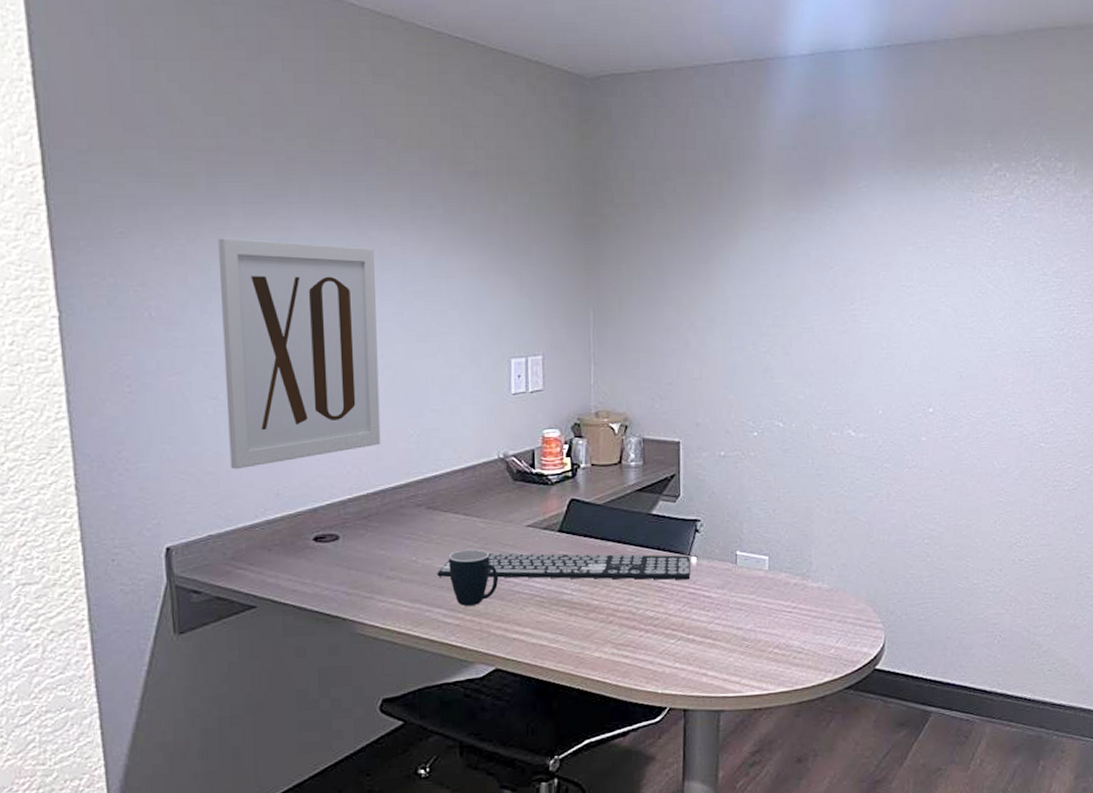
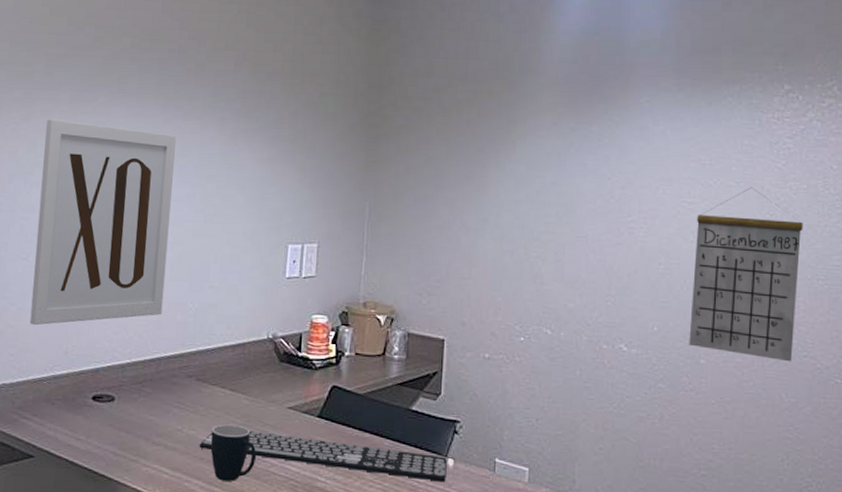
calendar: none [911,267,1011,432] -> present [689,187,803,362]

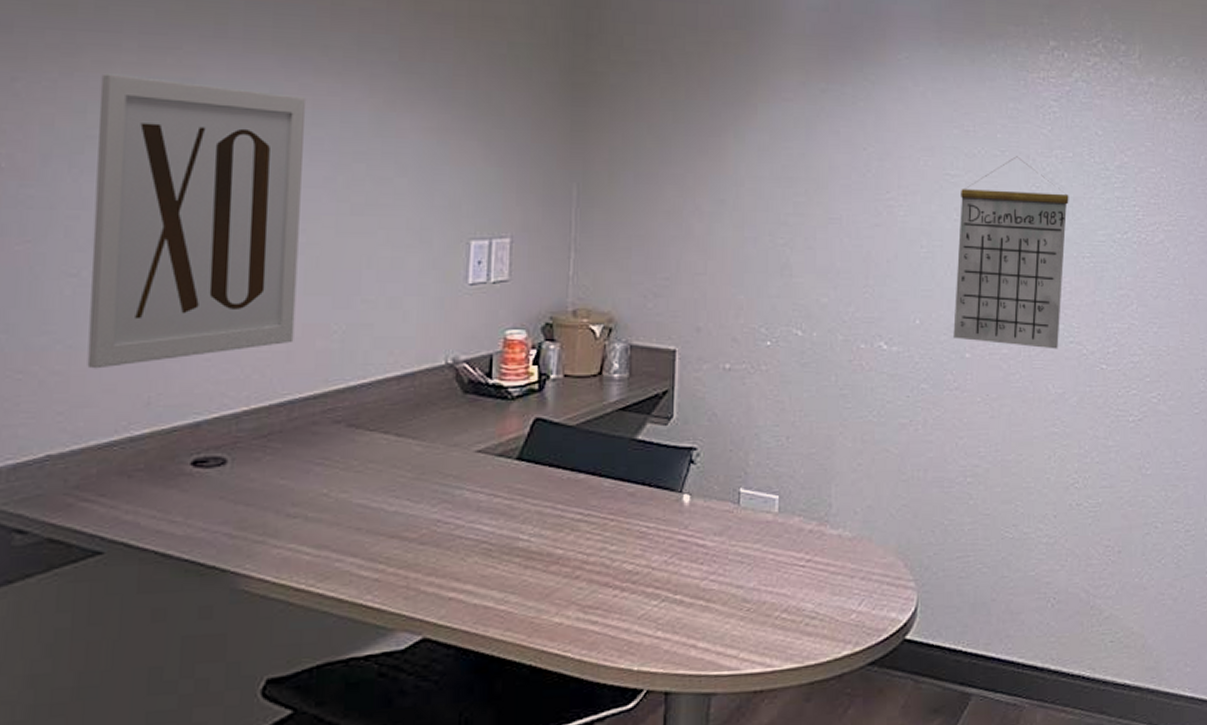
keyboard: present [199,431,447,482] -> none [354,486,682,524]
mug: present [210,424,257,482] -> none [370,480,436,554]

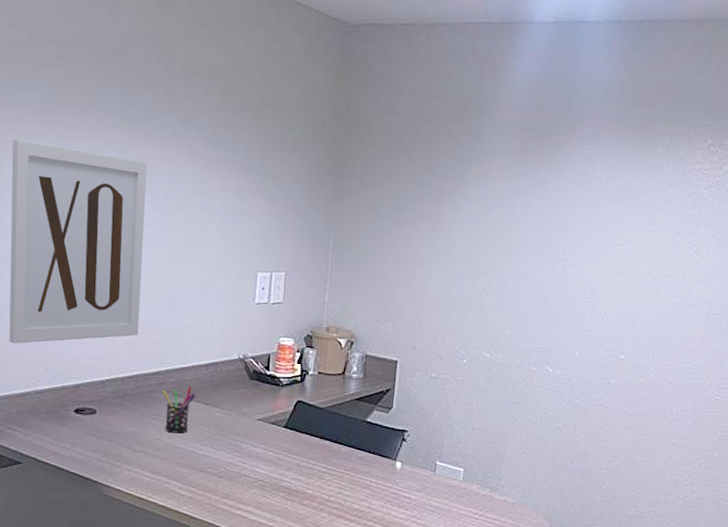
pen holder: none [330,411,382,483] -> present [162,386,196,434]
calendar: present [953,156,1069,349] -> none [603,231,708,382]

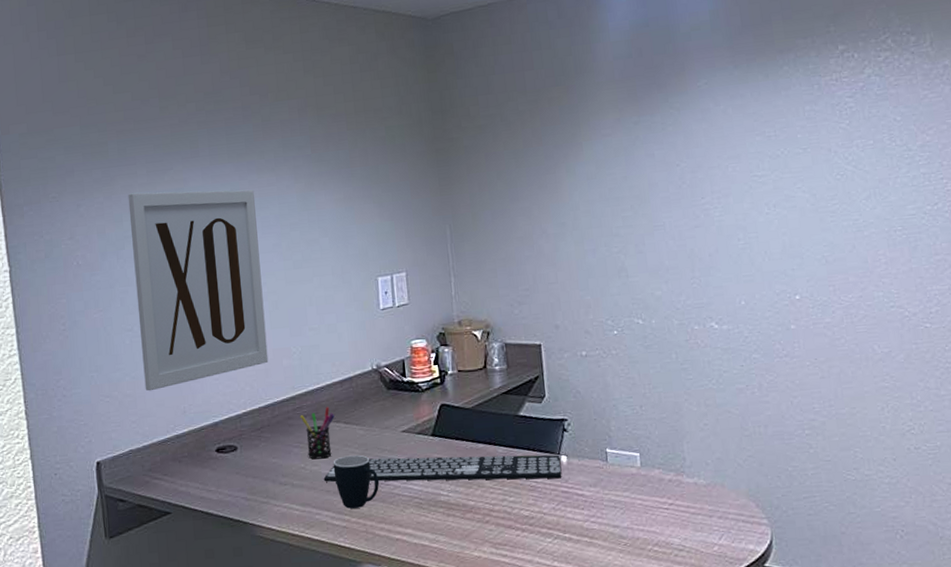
keyboard: none [177,440,396,481] -> present [323,454,562,482]
mug: none [187,434,229,483] -> present [333,455,380,509]

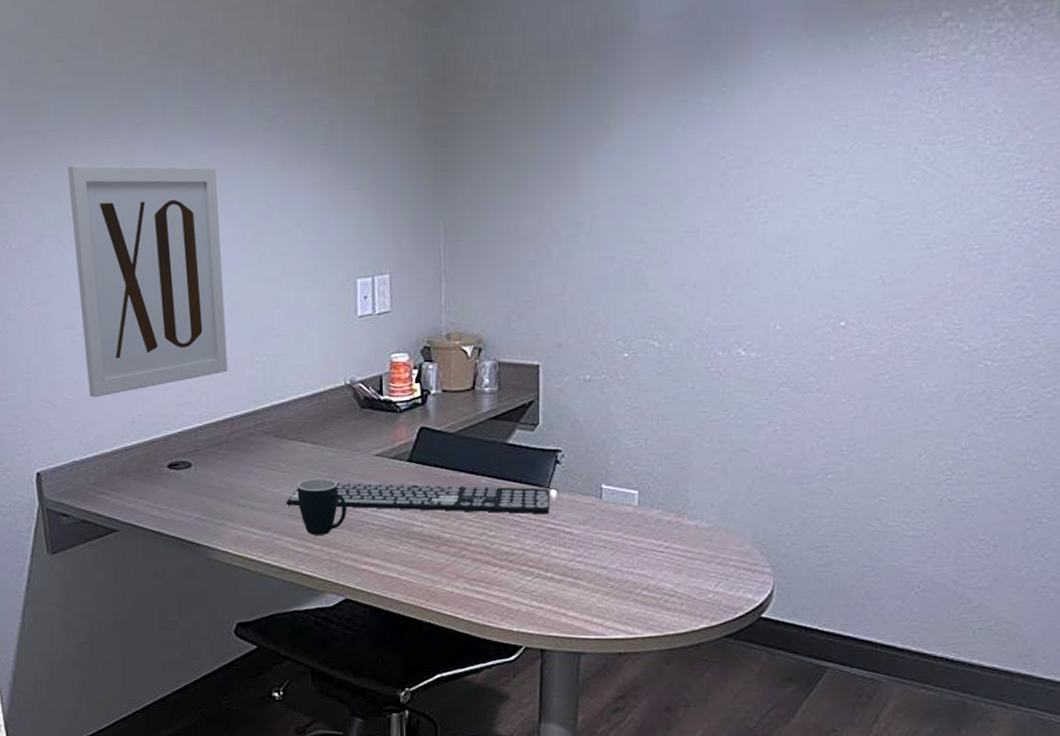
pen holder: present [300,407,335,459] -> none [262,424,301,481]

